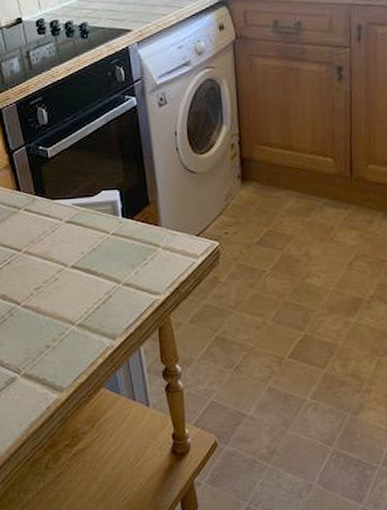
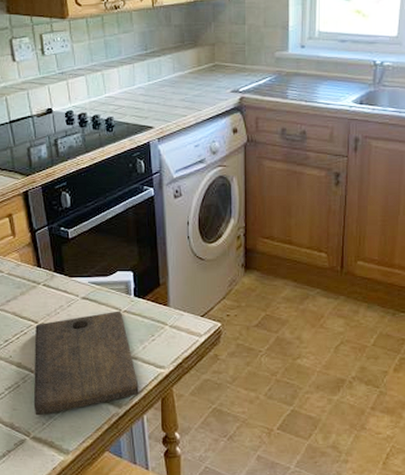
cutting board: none [19,233,134,351] -> present [33,310,139,416]

